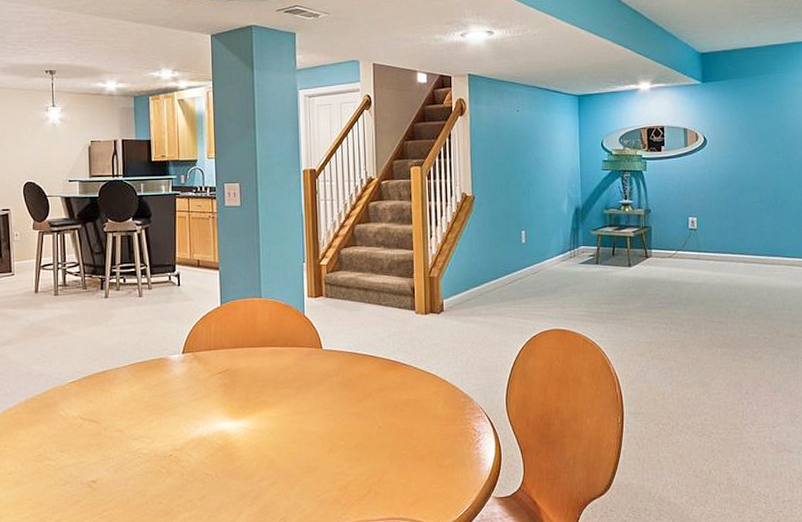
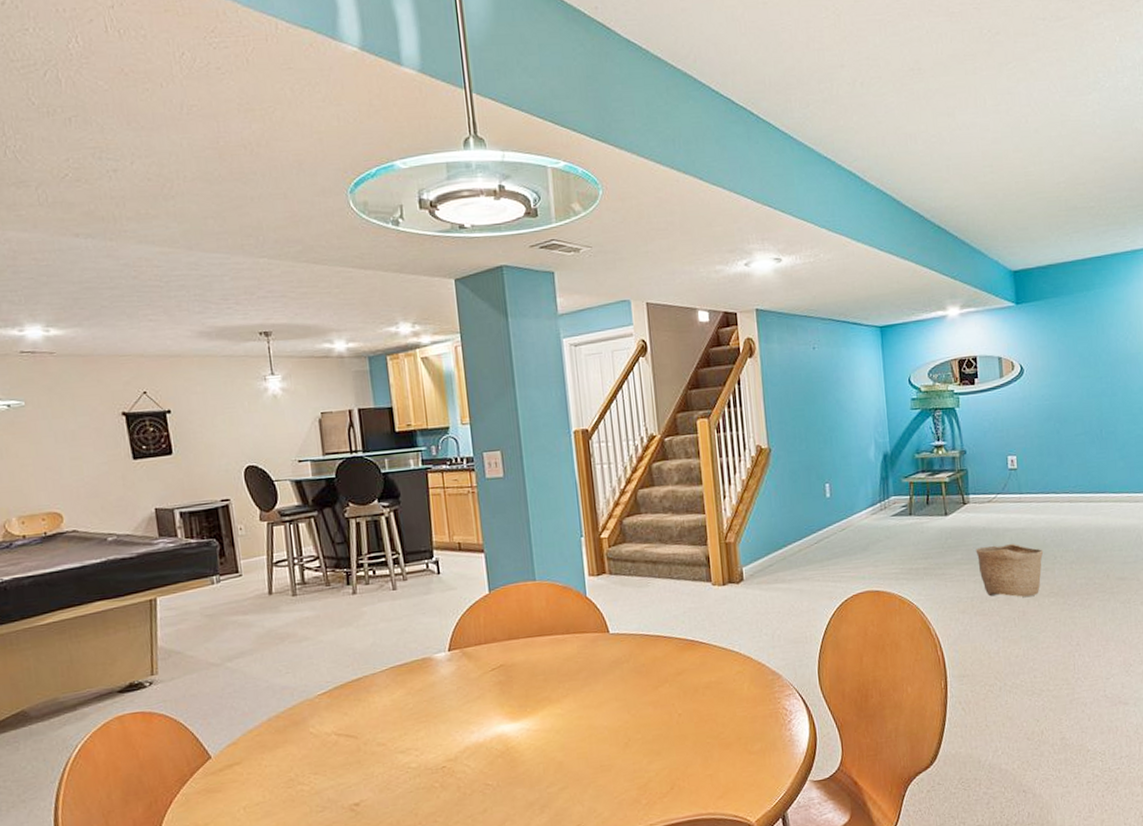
basket: none [655,296,719,345] -> present [975,543,1044,597]

